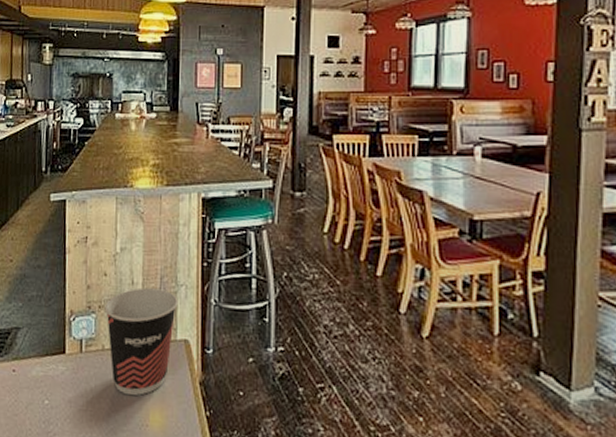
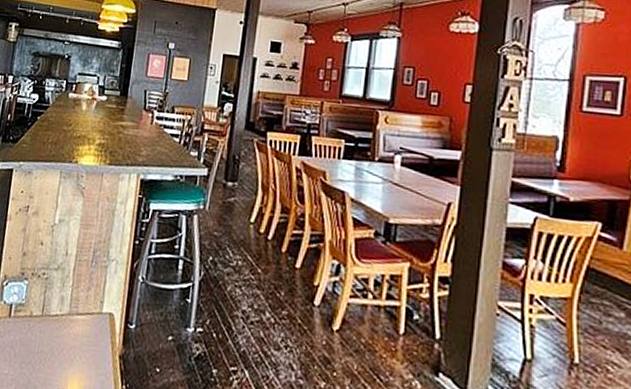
cup: present [104,288,178,396] -> none [36,259,108,364]

